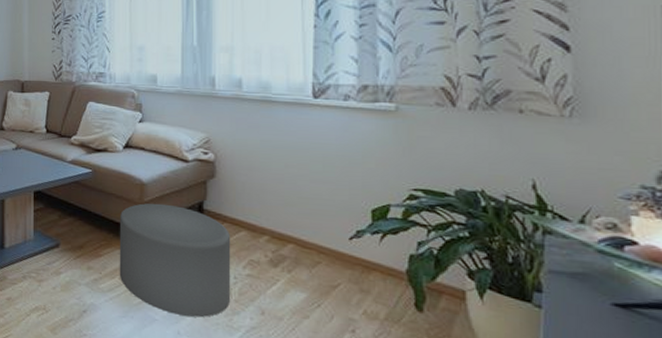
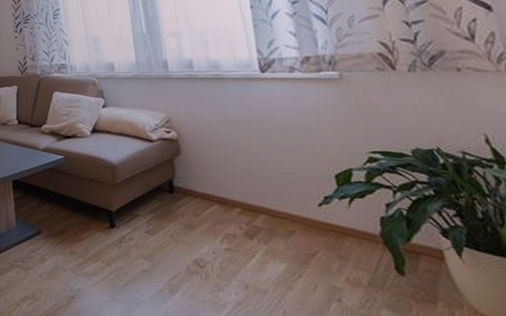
pouf: present [119,203,231,318] -> none [96,184,213,296]

